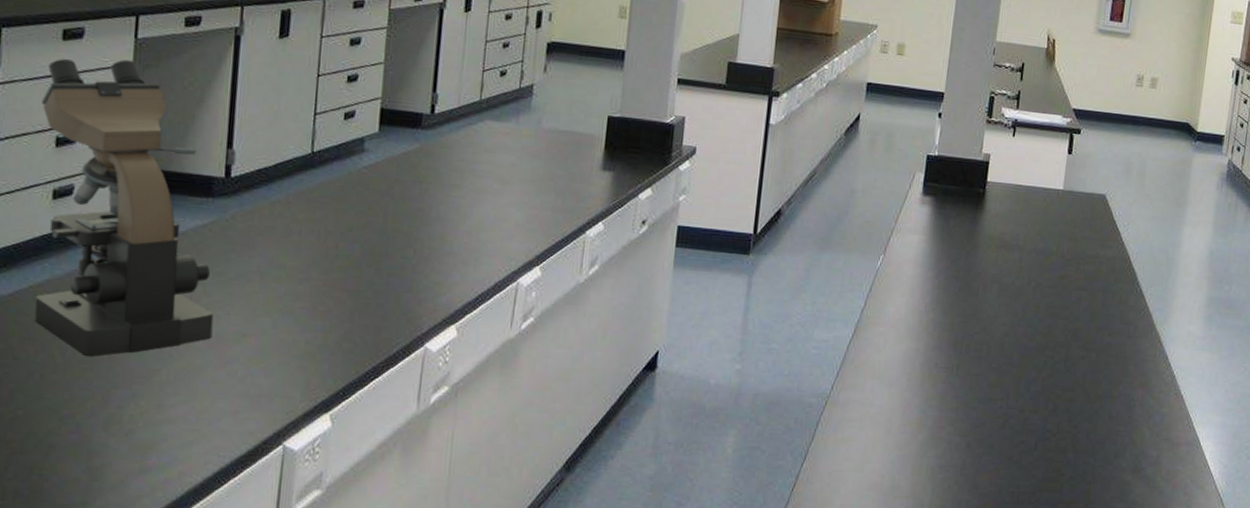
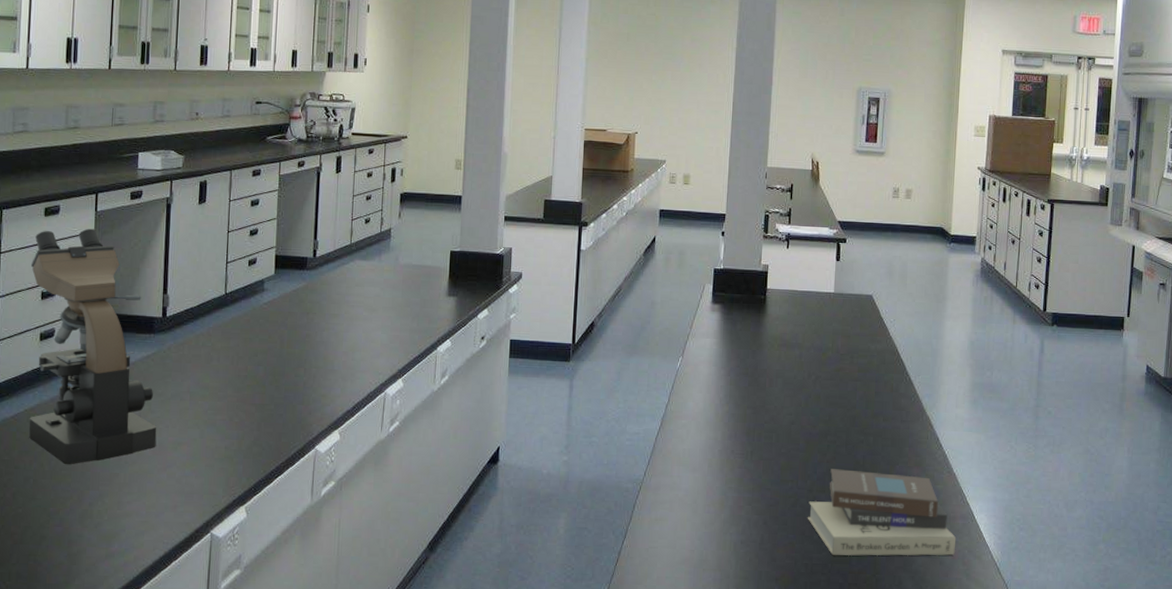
books: none [1016,387,1179,485] -> present [807,469,957,556]

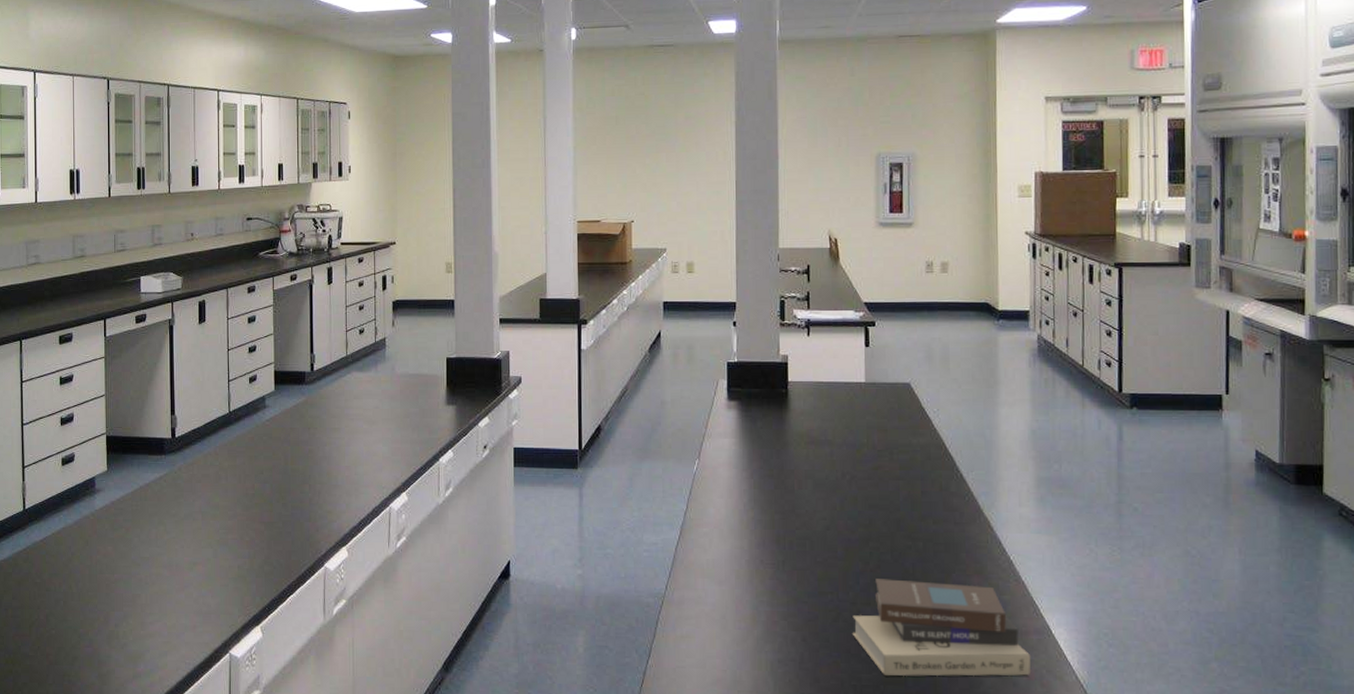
microscope: present [29,228,157,464] -> none [50,354,173,586]

